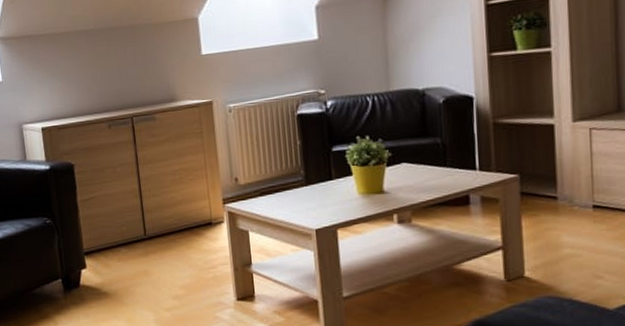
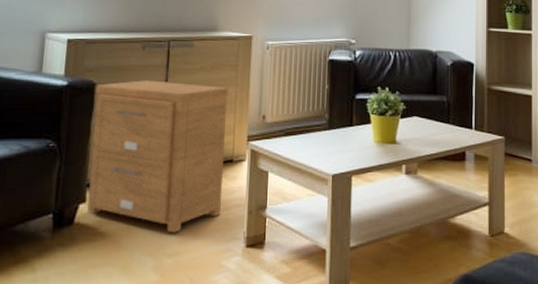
nightstand: none [75,154,207,290] -> present [87,80,229,233]

